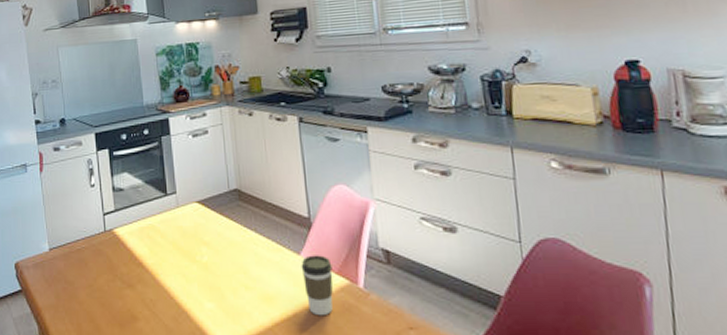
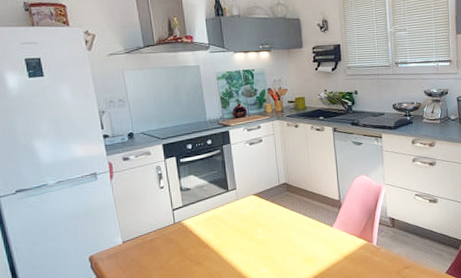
coffee cup: present [301,255,333,316] -> none [333,225,356,268]

